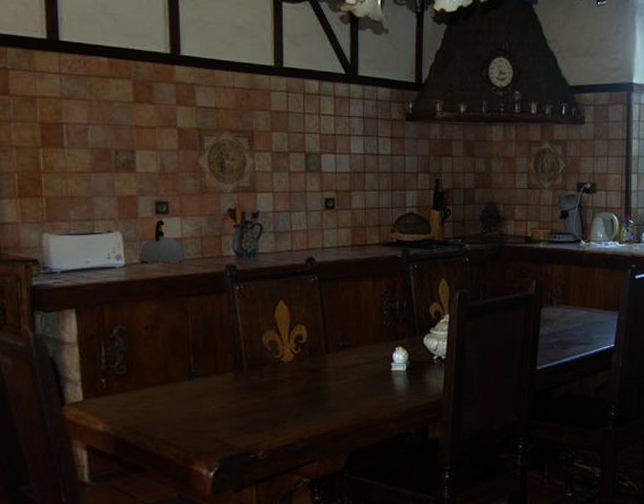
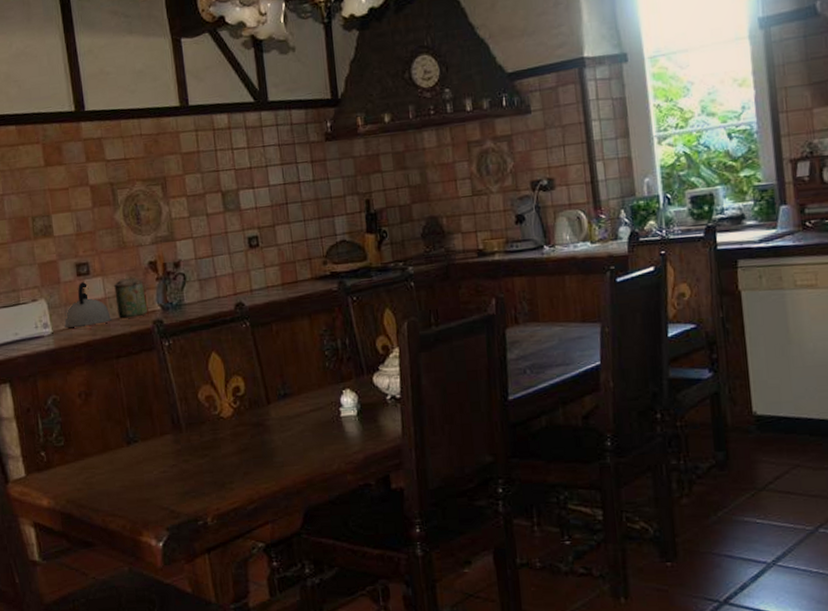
canister: none [192,221,222,260] -> present [114,277,147,319]

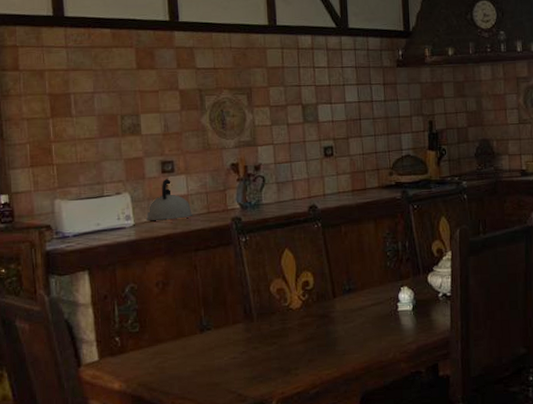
canister: present [114,277,147,319] -> none [197,177,227,215]

